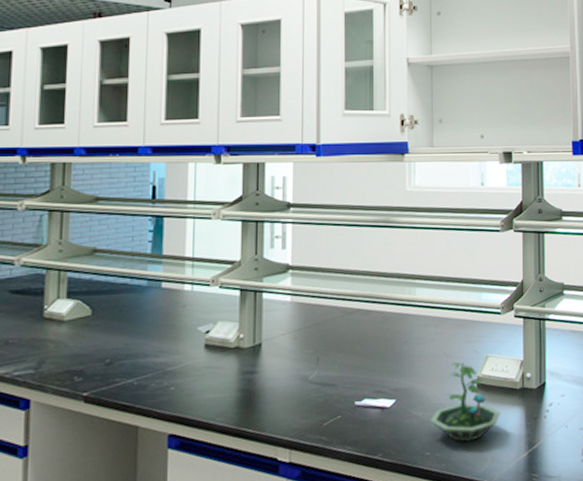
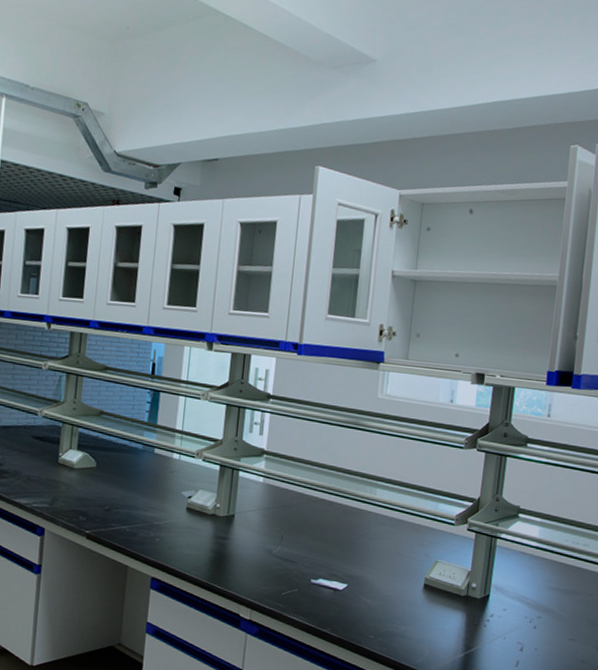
terrarium: present [430,362,501,442] -> none [376,562,444,634]

